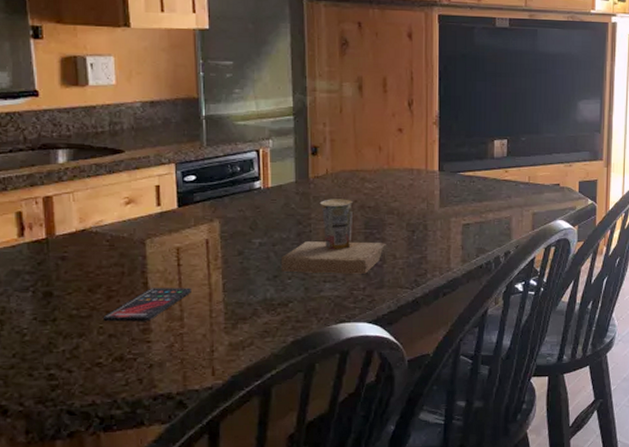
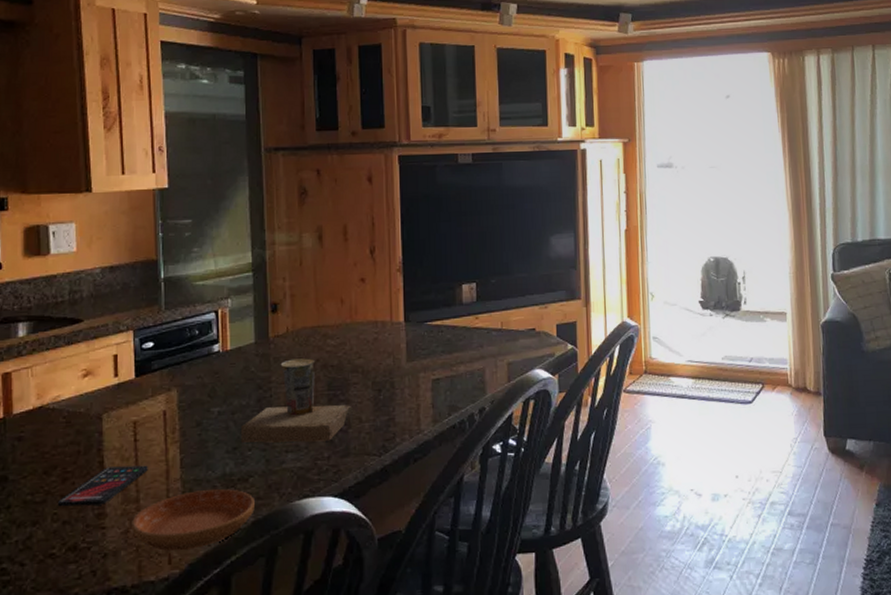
saucer: none [176,312,294,364] -> present [132,489,255,551]

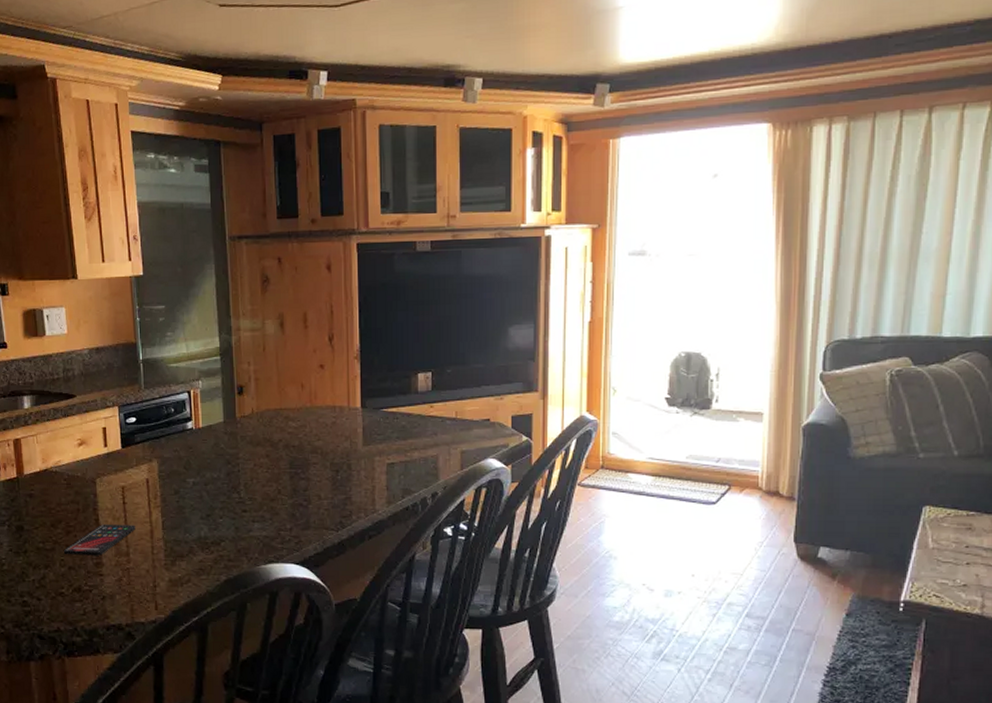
saucer: present [132,489,255,551] -> none [124,550,226,599]
cup: present [240,358,357,443] -> none [212,438,316,514]

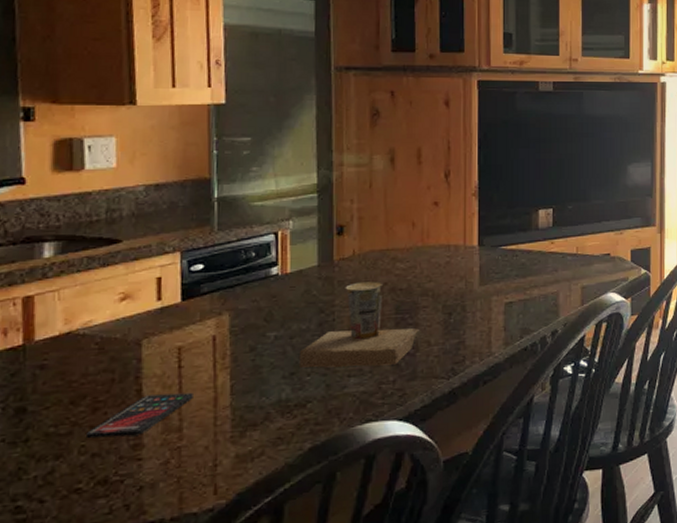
cup: none [212,438,316,514] -> present [298,281,426,368]

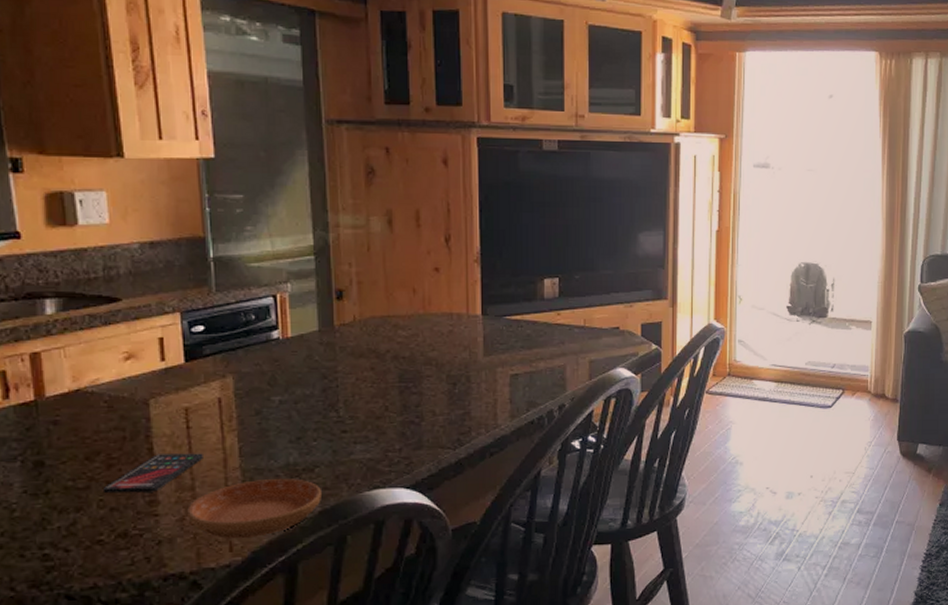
saucer: none [172,415,312,481] -> present [187,479,321,538]
cup: present [298,281,426,368] -> none [304,349,430,434]

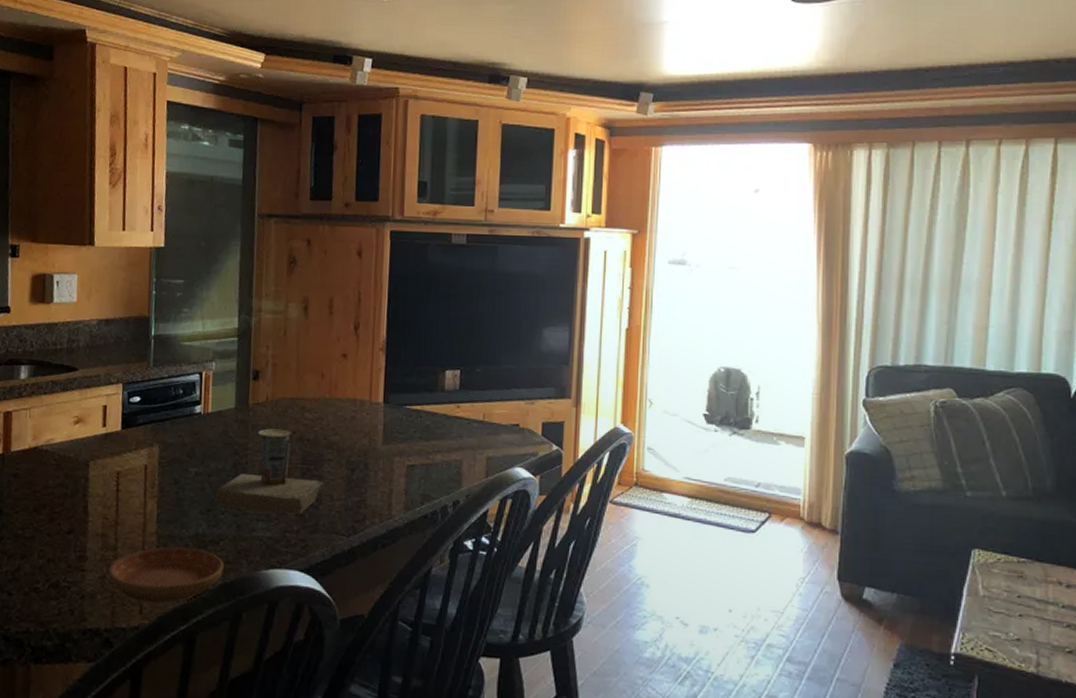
smartphone: present [104,453,203,494] -> none [45,513,127,548]
cup: none [304,349,430,434] -> present [214,428,329,515]

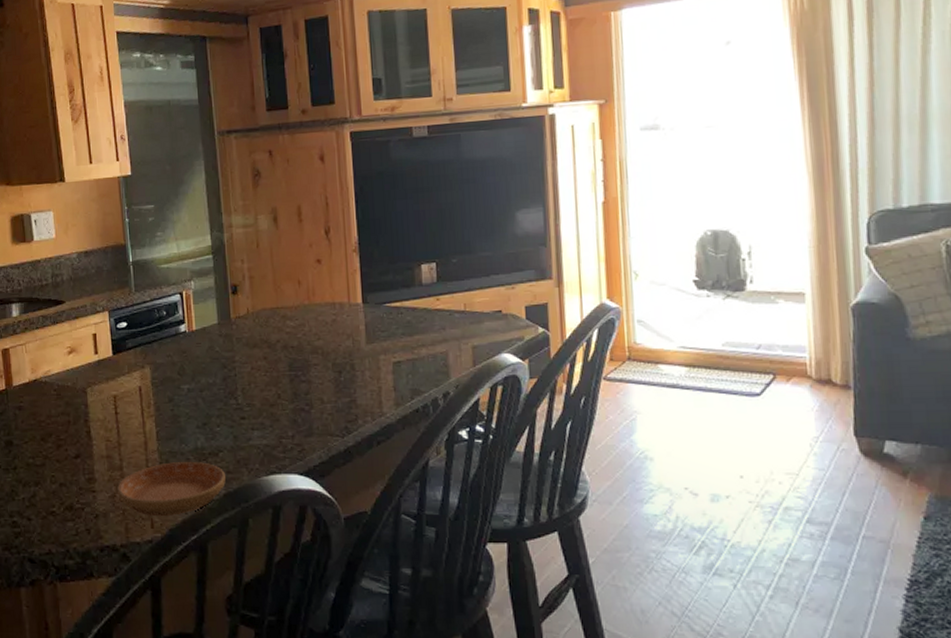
cup: present [214,428,329,515] -> none [209,339,318,421]

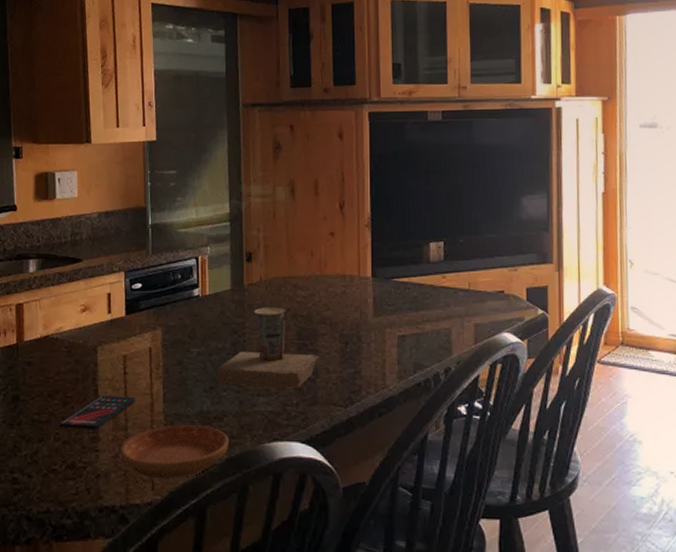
smartphone: none [55,436,129,471] -> present [60,395,135,430]
cup: none [209,339,318,421] -> present [216,307,324,388]

